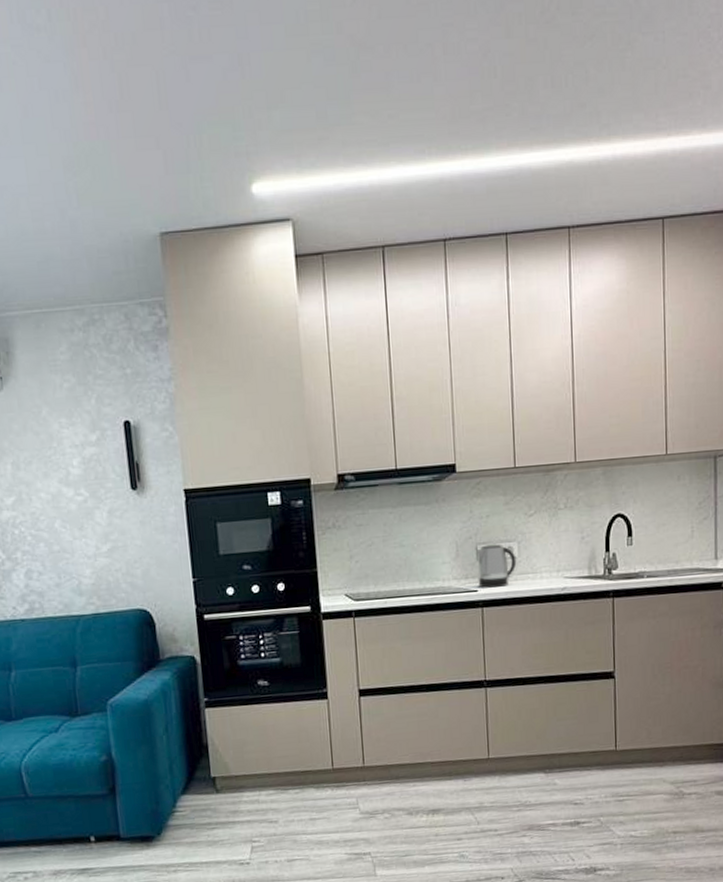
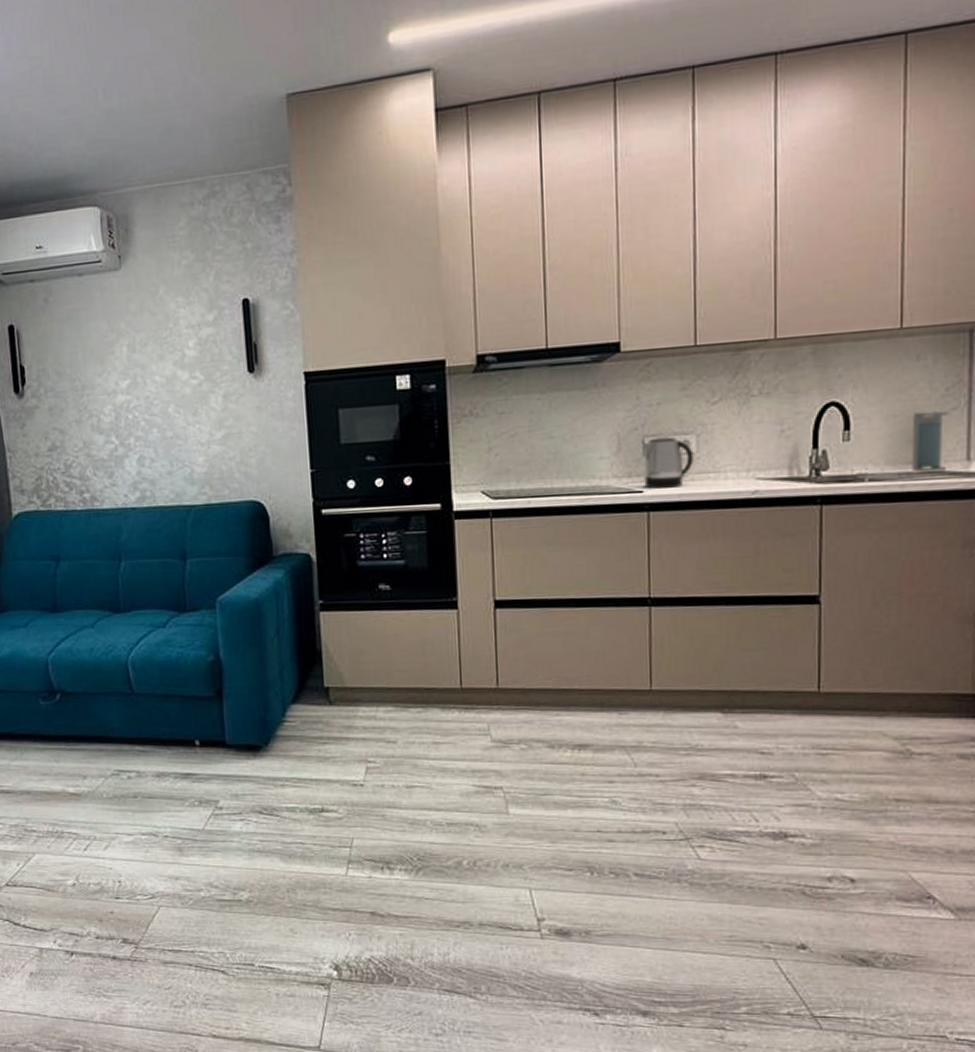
soap dispenser: none [676,520,702,570] -> present [911,410,948,473]

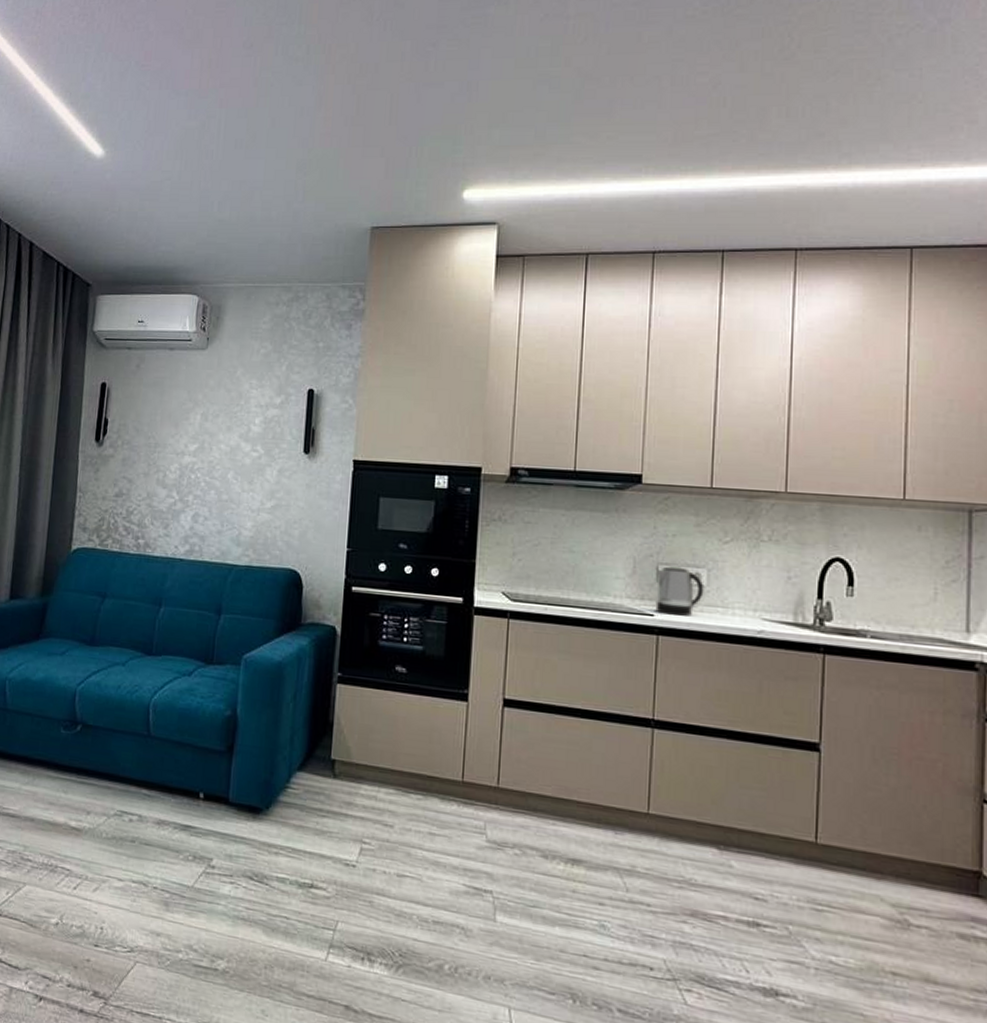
soap dispenser: present [911,410,948,473] -> none [912,579,948,639]

